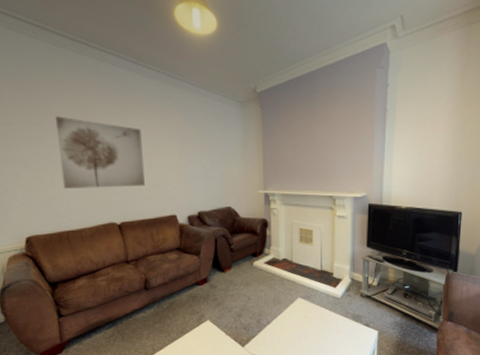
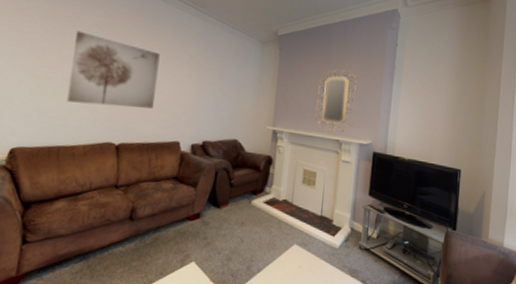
home mirror: none [306,121,347,188] -> present [315,69,358,132]

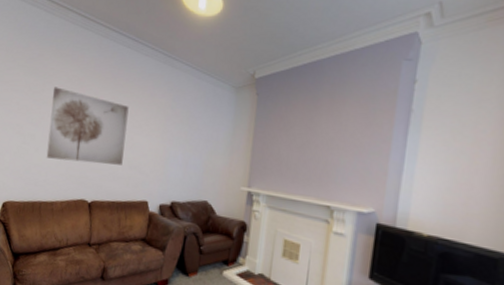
home mirror: present [315,69,358,132] -> none [300,116,358,197]

